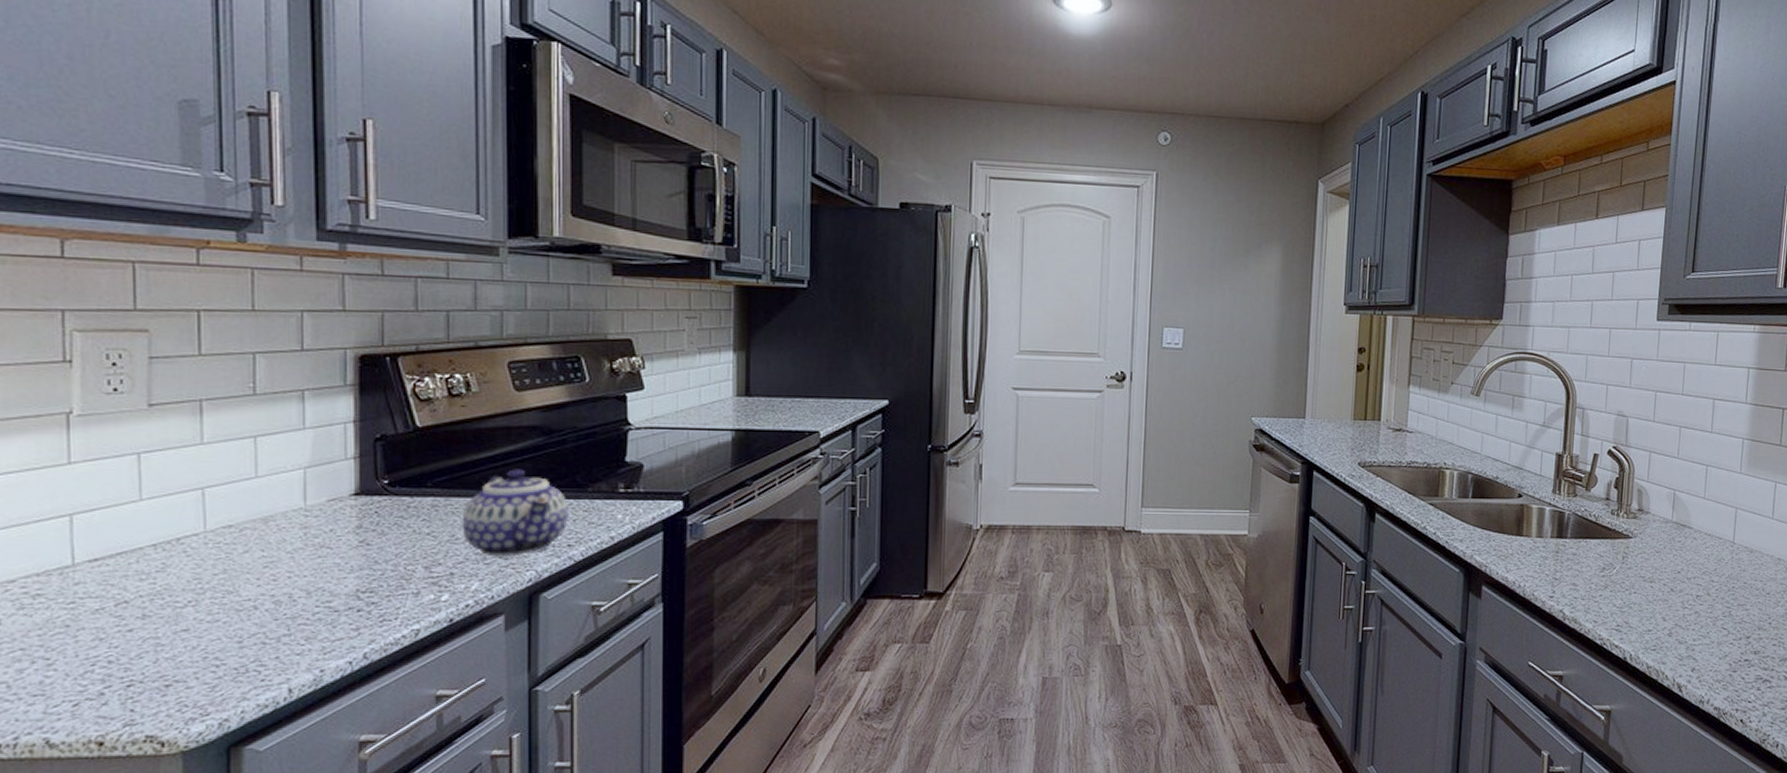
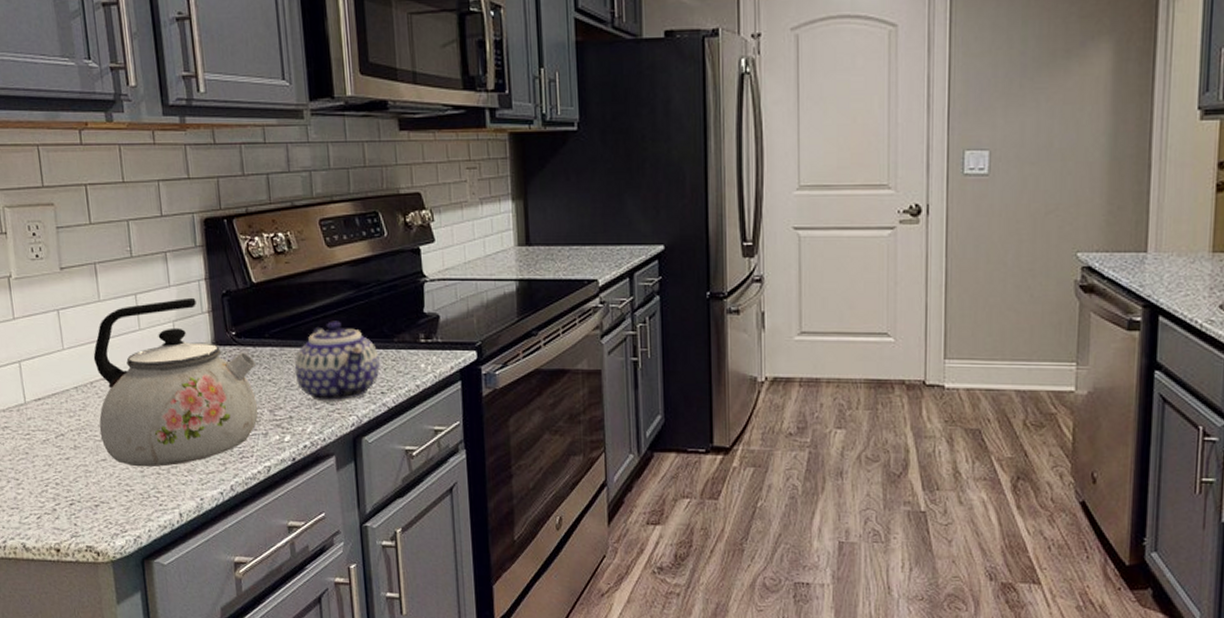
kettle: none [183,441,411,637] -> present [93,297,259,468]

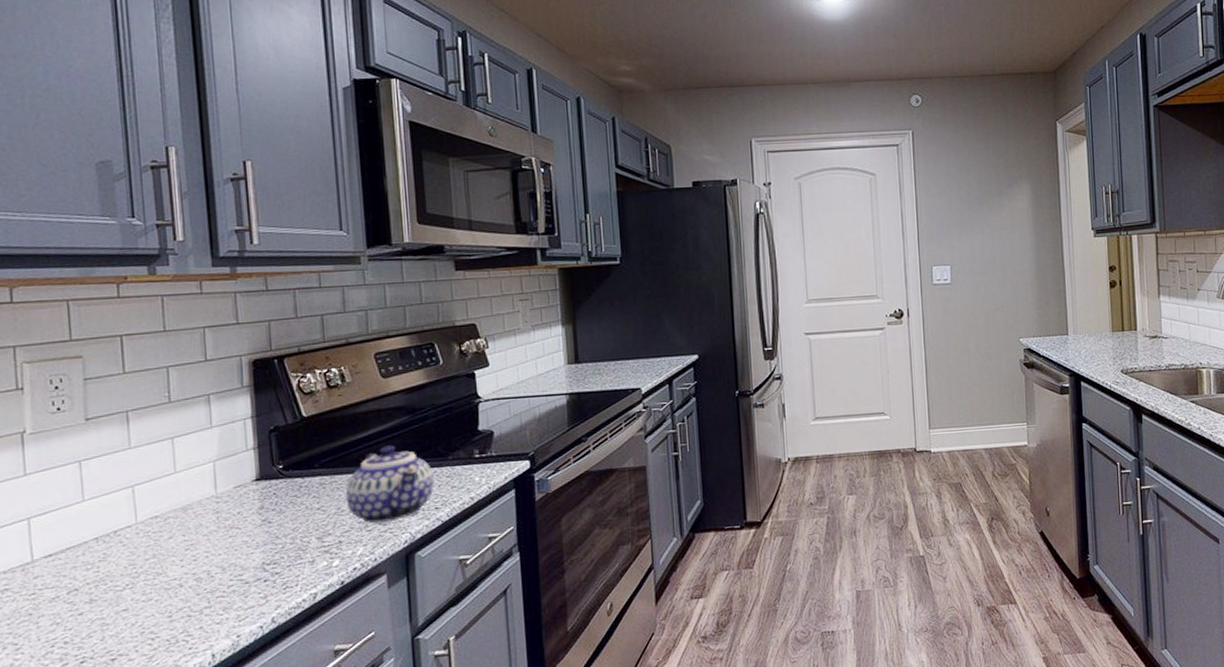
kettle: present [93,297,259,468] -> none [119,436,305,613]

